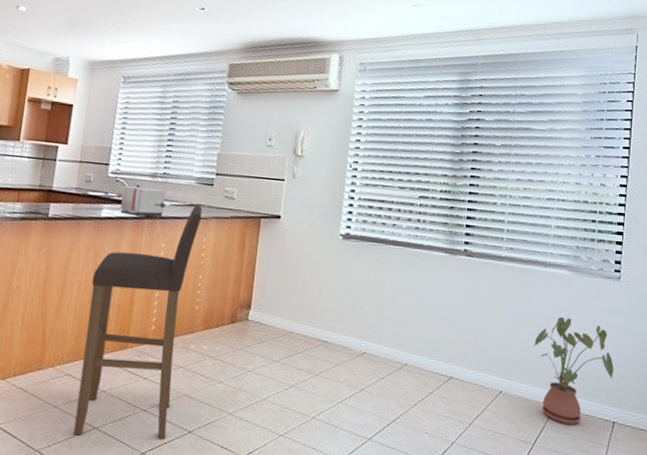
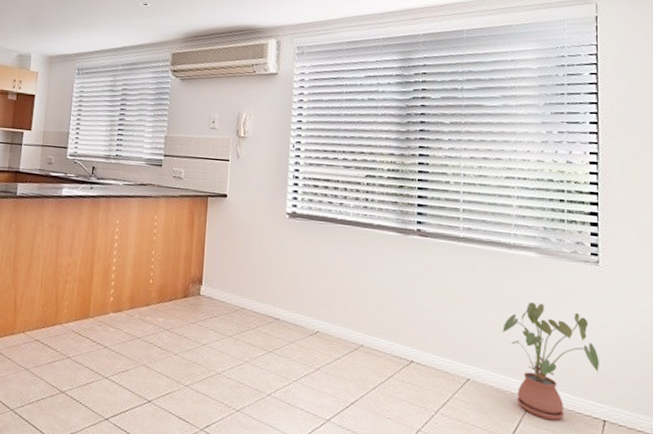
bar stool: present [73,204,203,440] -> none [43,183,153,407]
toaster: present [120,186,166,217] -> none [78,167,119,196]

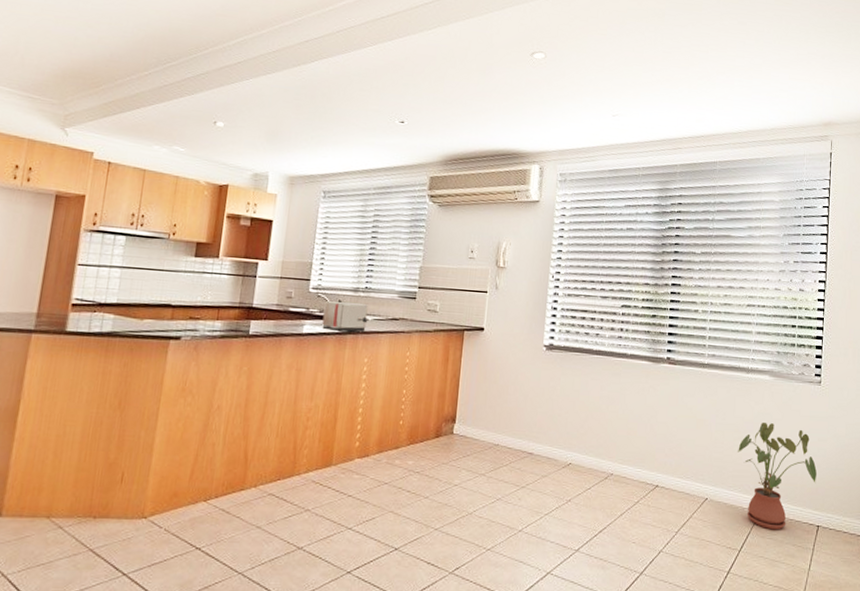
toaster: none [78,167,119,196] -> present [322,301,368,332]

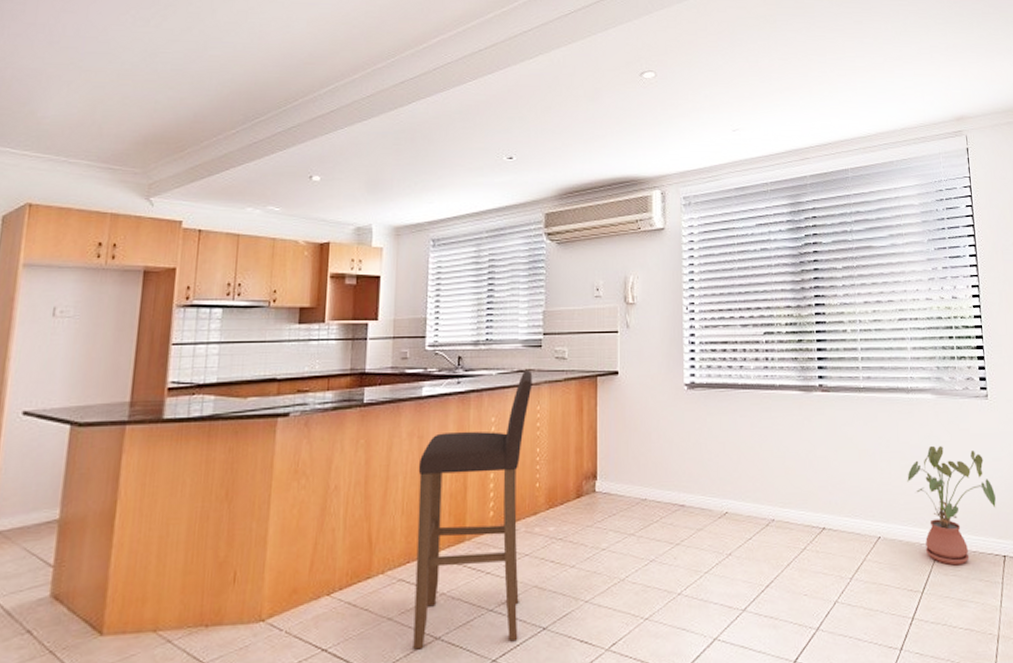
bar stool: none [277,318,405,558] -> present [413,369,533,650]
toaster: present [322,301,368,332] -> none [442,356,492,391]

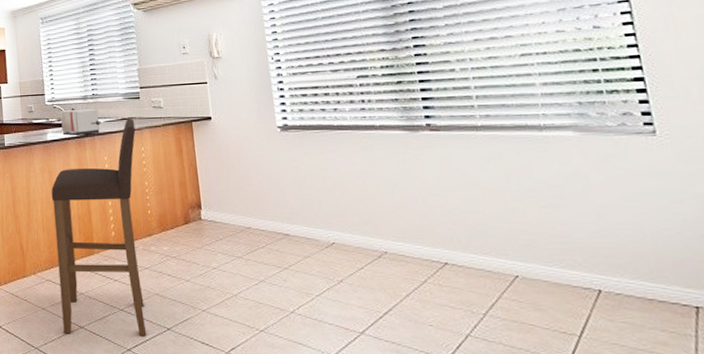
toaster: none [442,356,492,391] -> present [60,108,101,136]
house plant: present [907,445,996,566] -> none [547,185,680,312]

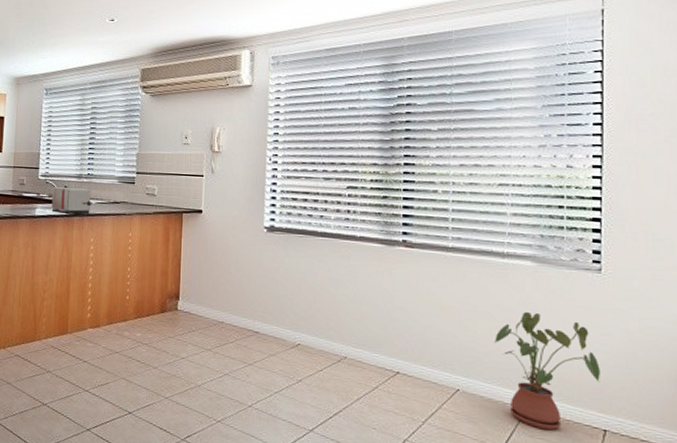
bar stool: present [51,117,147,337] -> none [26,201,126,418]
house plant: none [547,185,680,312] -> present [495,311,600,431]

